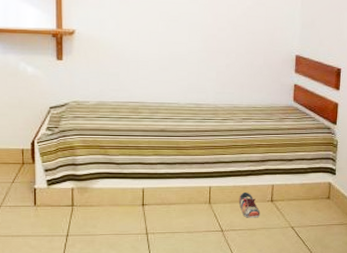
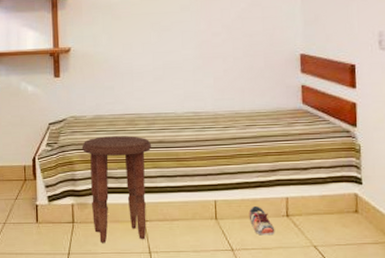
side table: none [83,123,154,226] -> present [81,136,152,244]

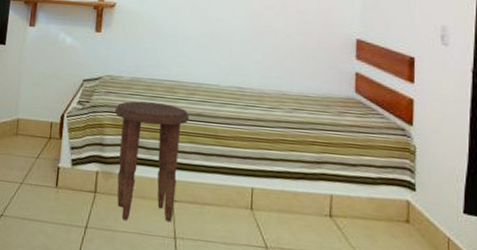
shoe: present [248,205,275,236] -> none [287,199,316,237]

